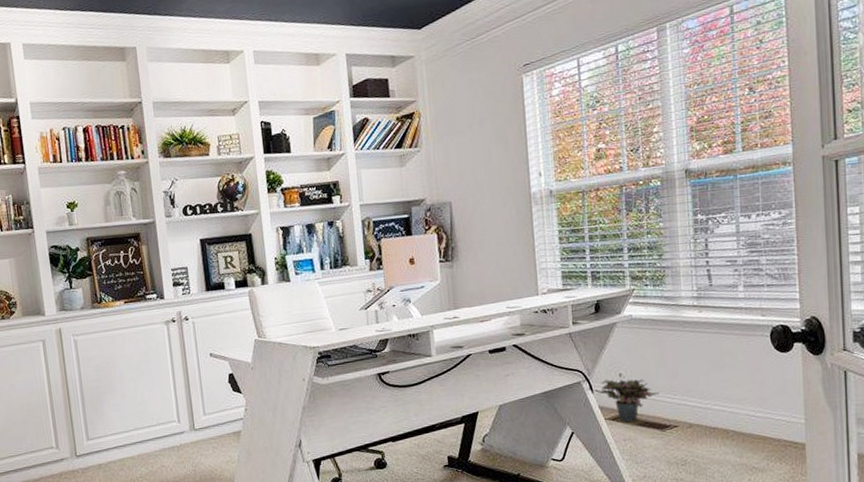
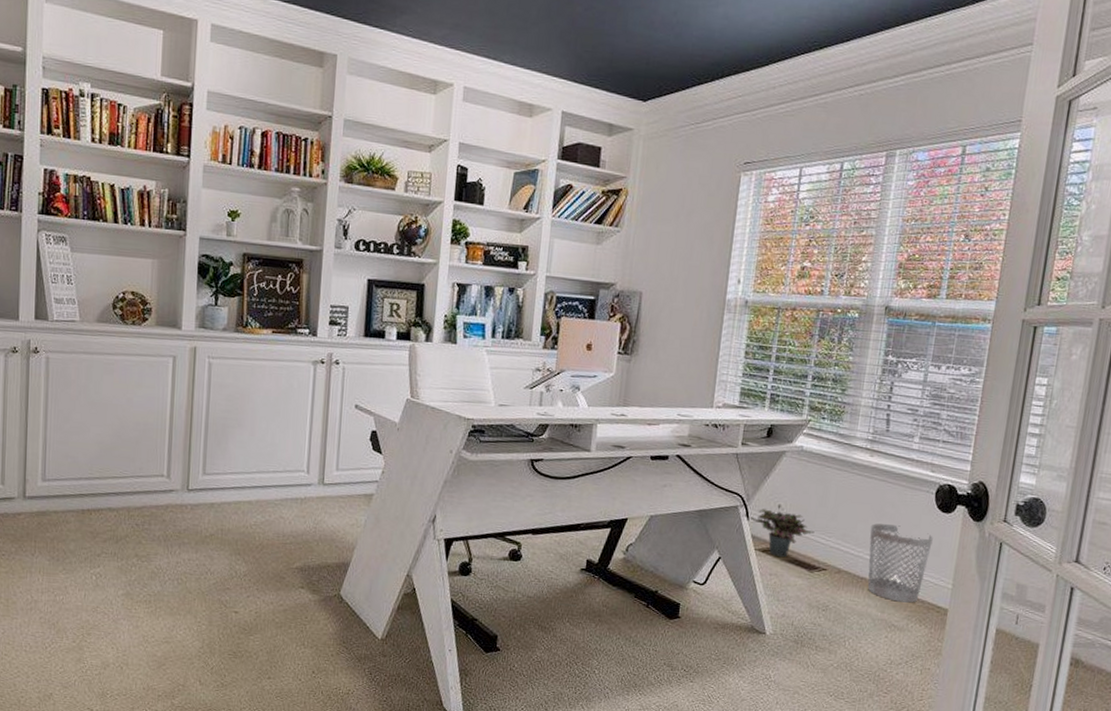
wastebasket: none [712,372,777,445] -> present [867,523,933,603]

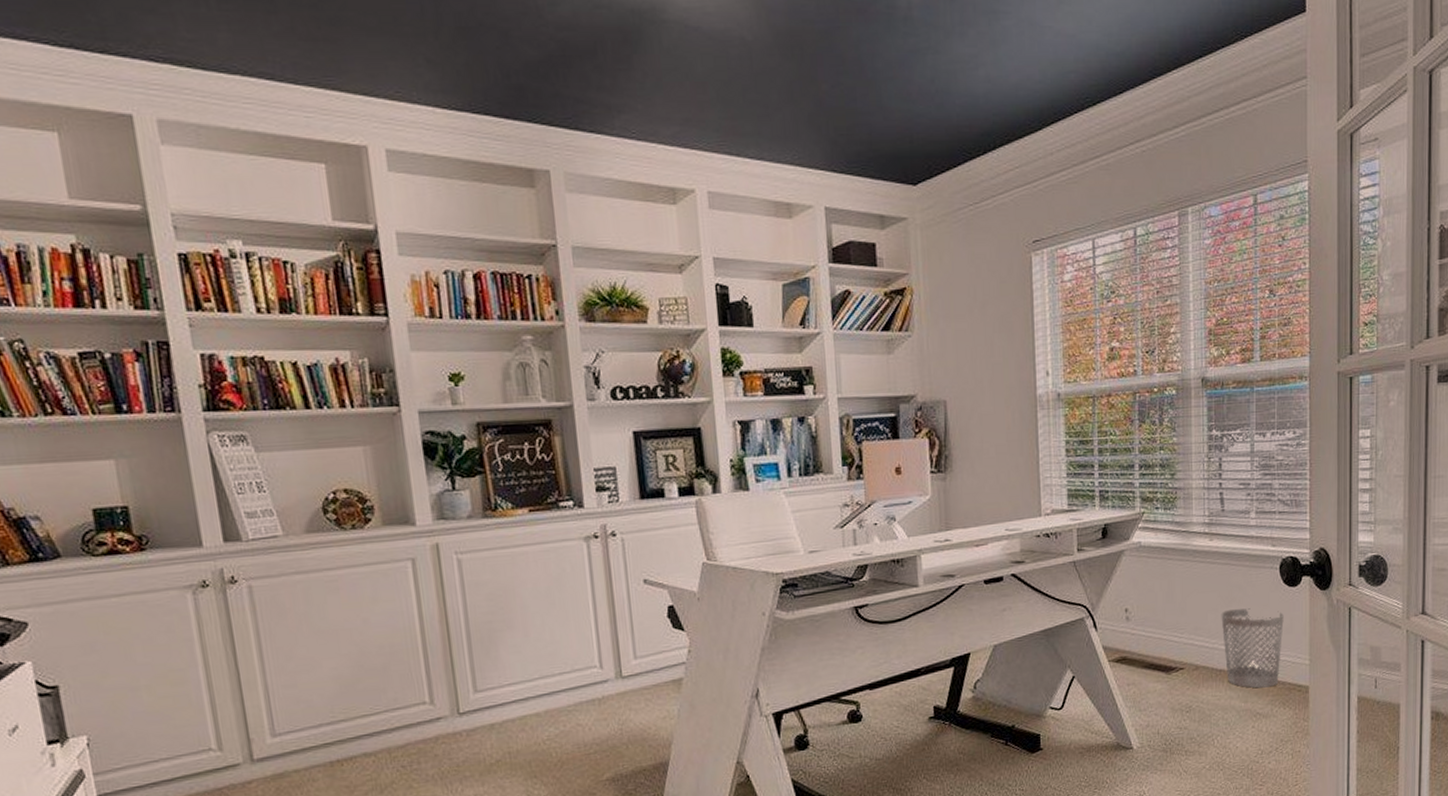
potted plant: present [751,509,815,558] -> none [1099,615,1166,665]

